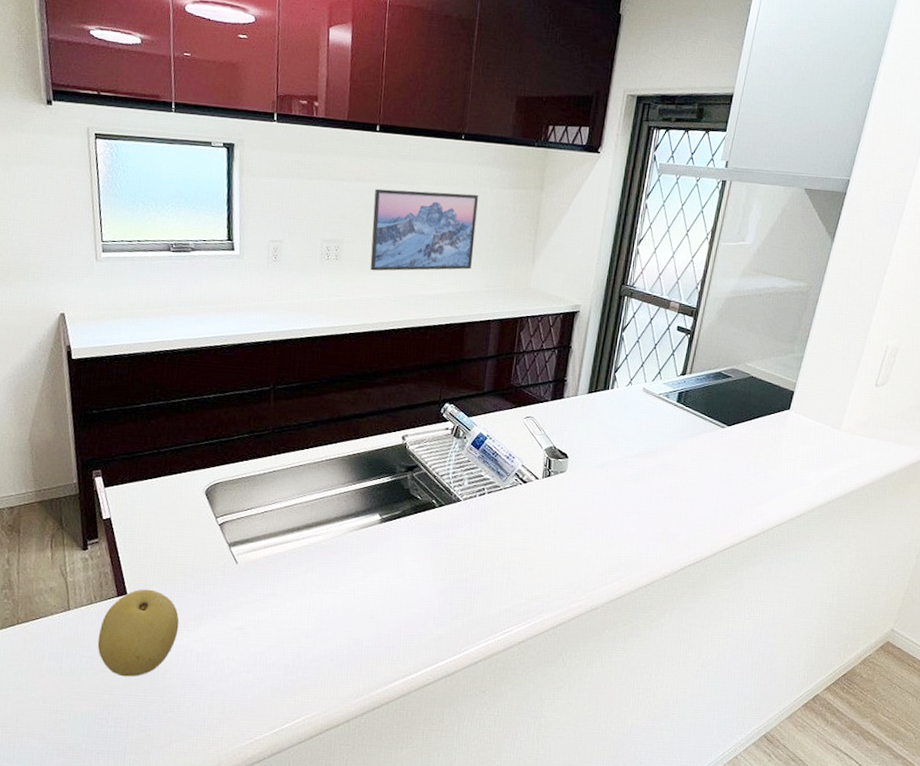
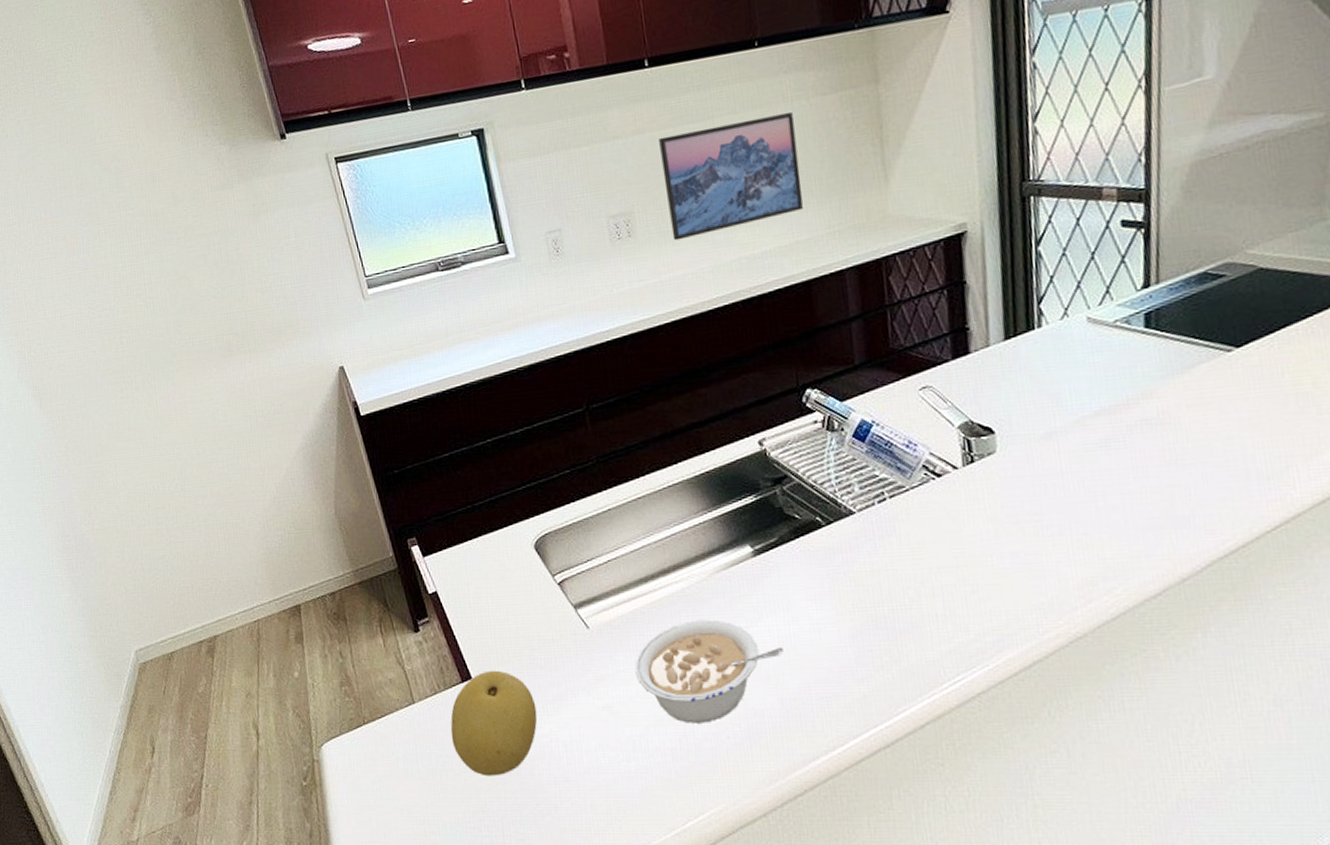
legume: none [268,566,388,647] -> present [635,619,784,723]

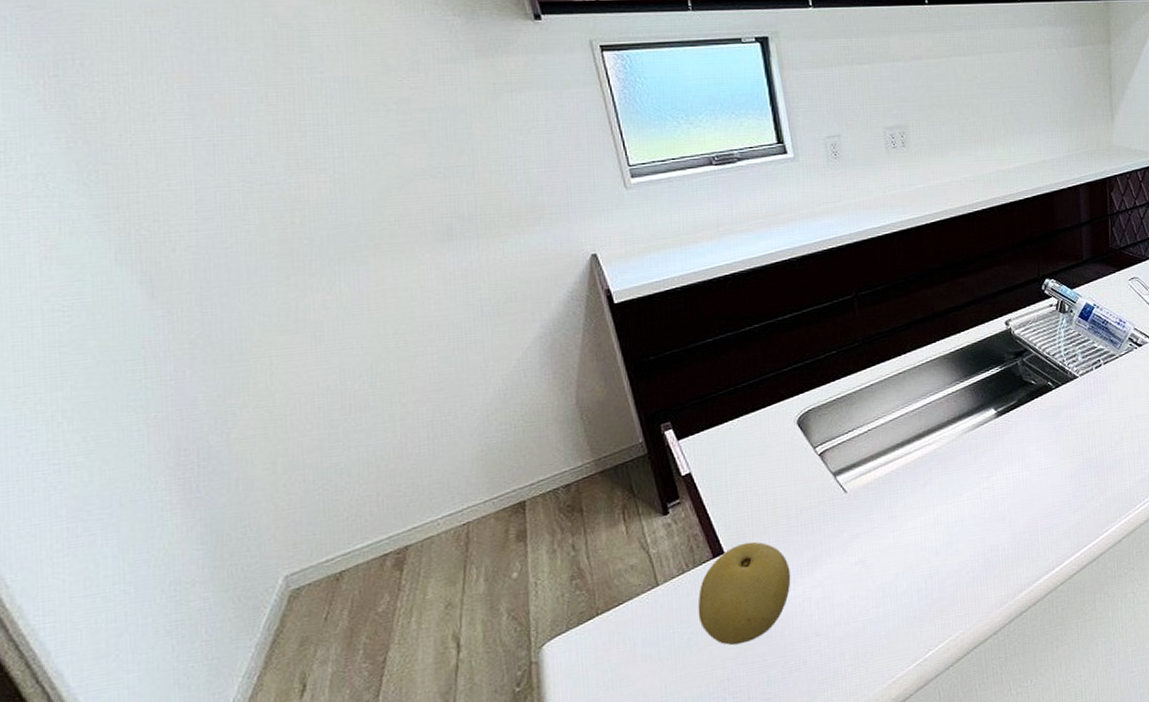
legume: present [635,619,784,723] -> none [888,473,1017,566]
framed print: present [659,111,803,241] -> none [934,57,1050,153]

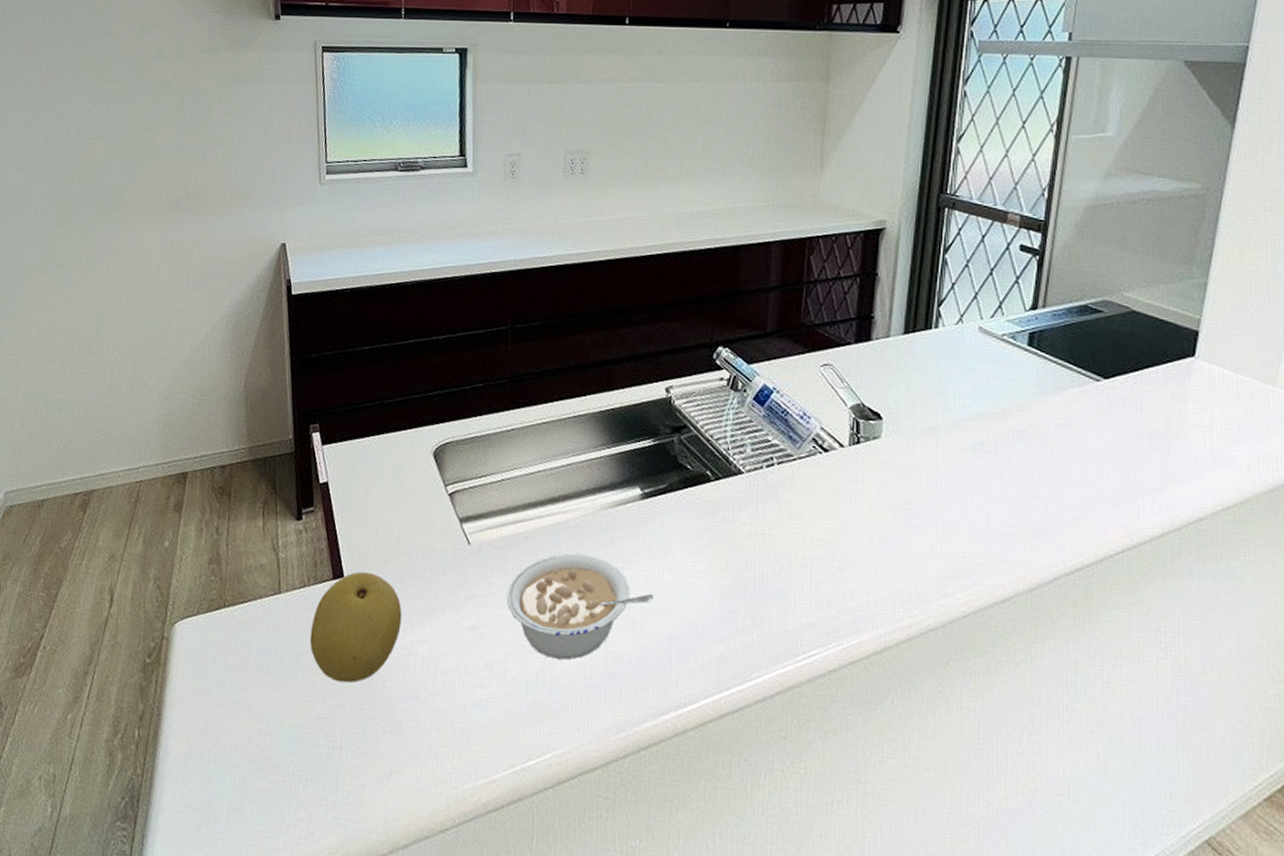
legume: none [888,473,1017,566] -> present [506,553,653,660]

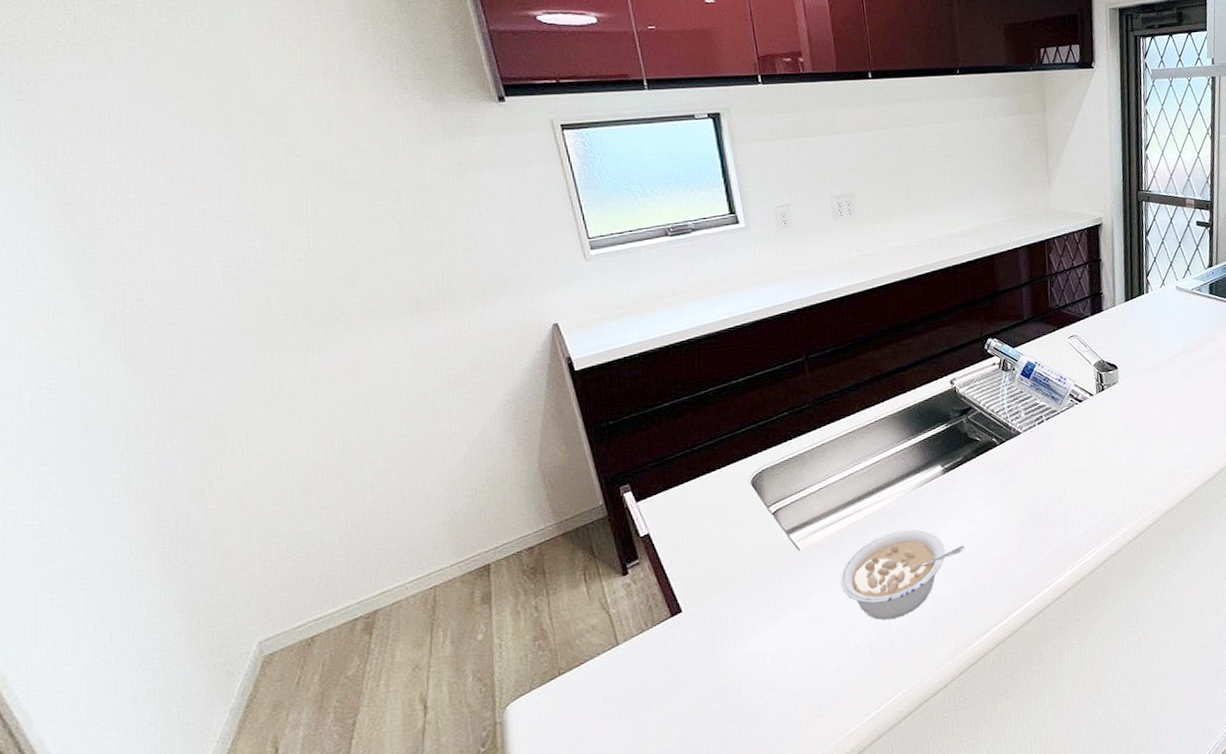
fruit: present [309,571,402,683] -> none [656,600,747,703]

